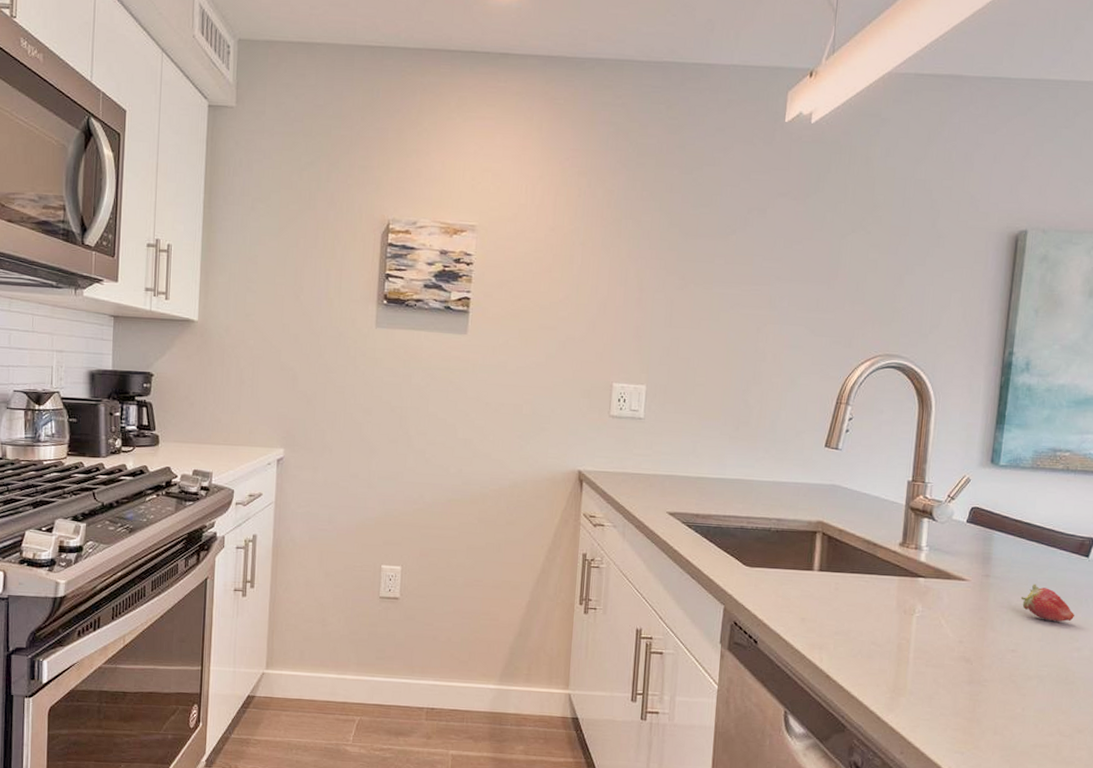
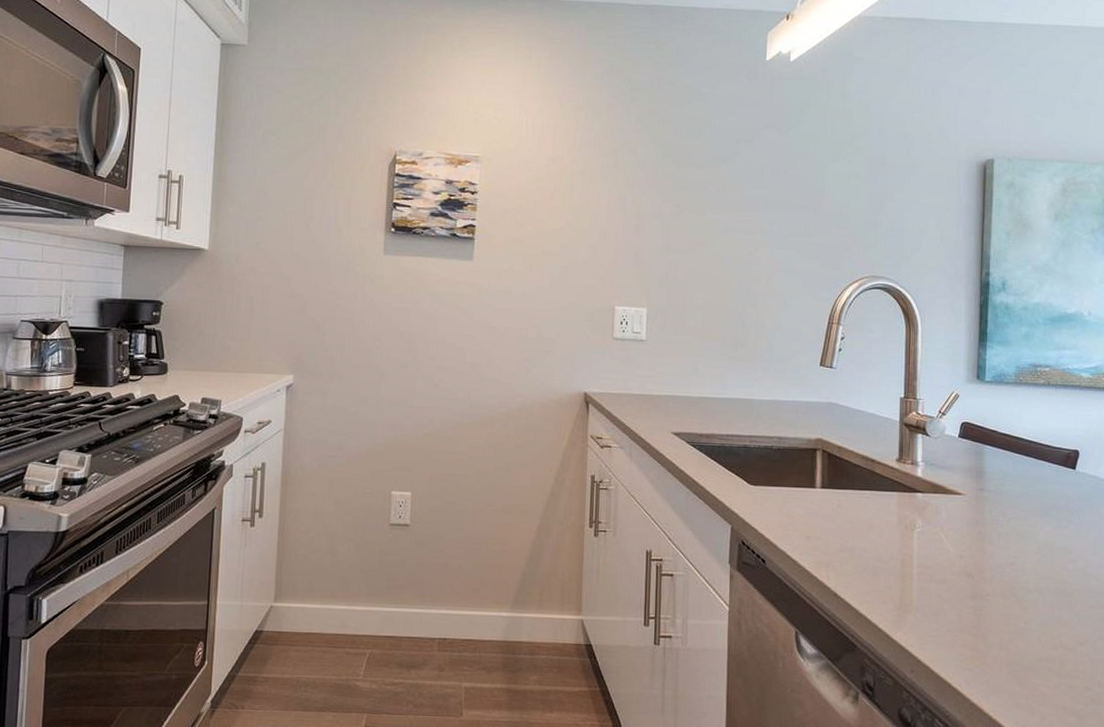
fruit: present [1020,583,1074,622] -> none [1015,496,1067,534]

